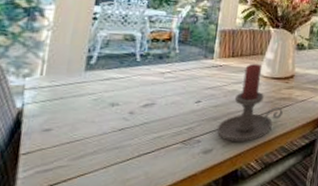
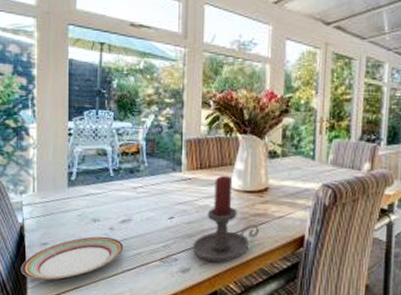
plate: none [11,120,144,169] -> present [21,236,124,280]

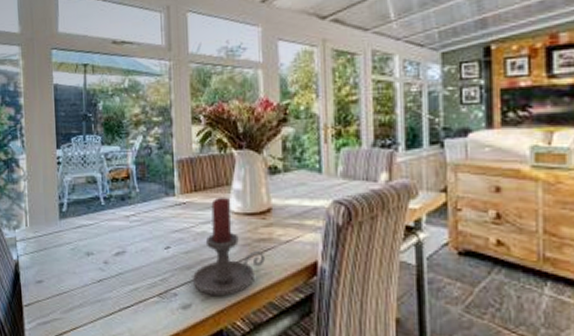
plate: present [21,236,124,280] -> none [17,271,120,321]

